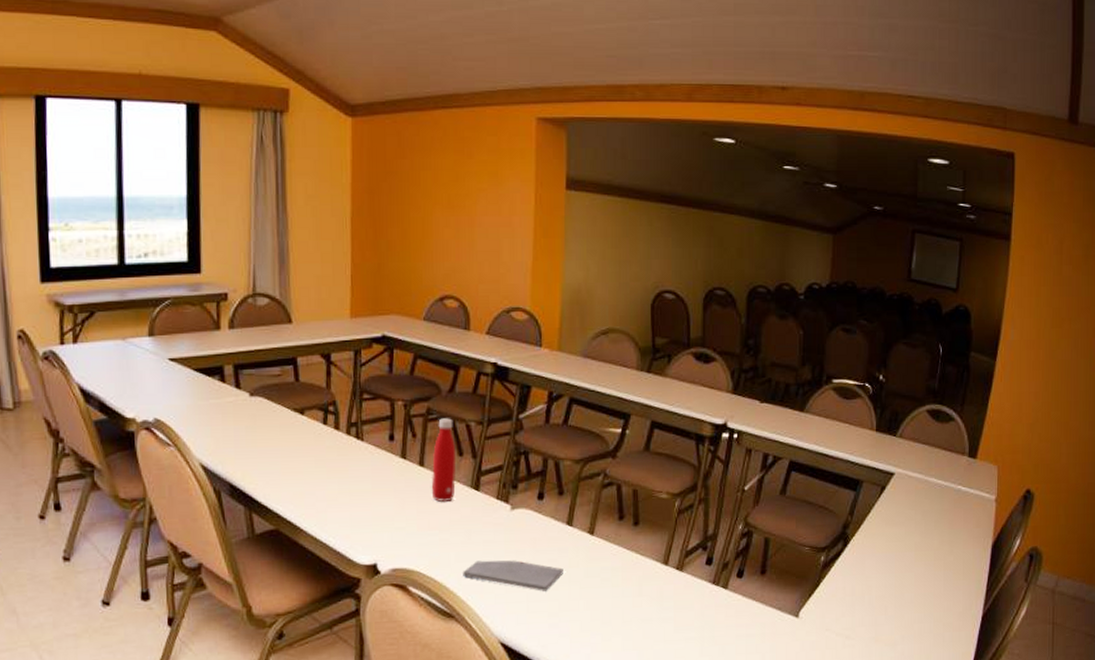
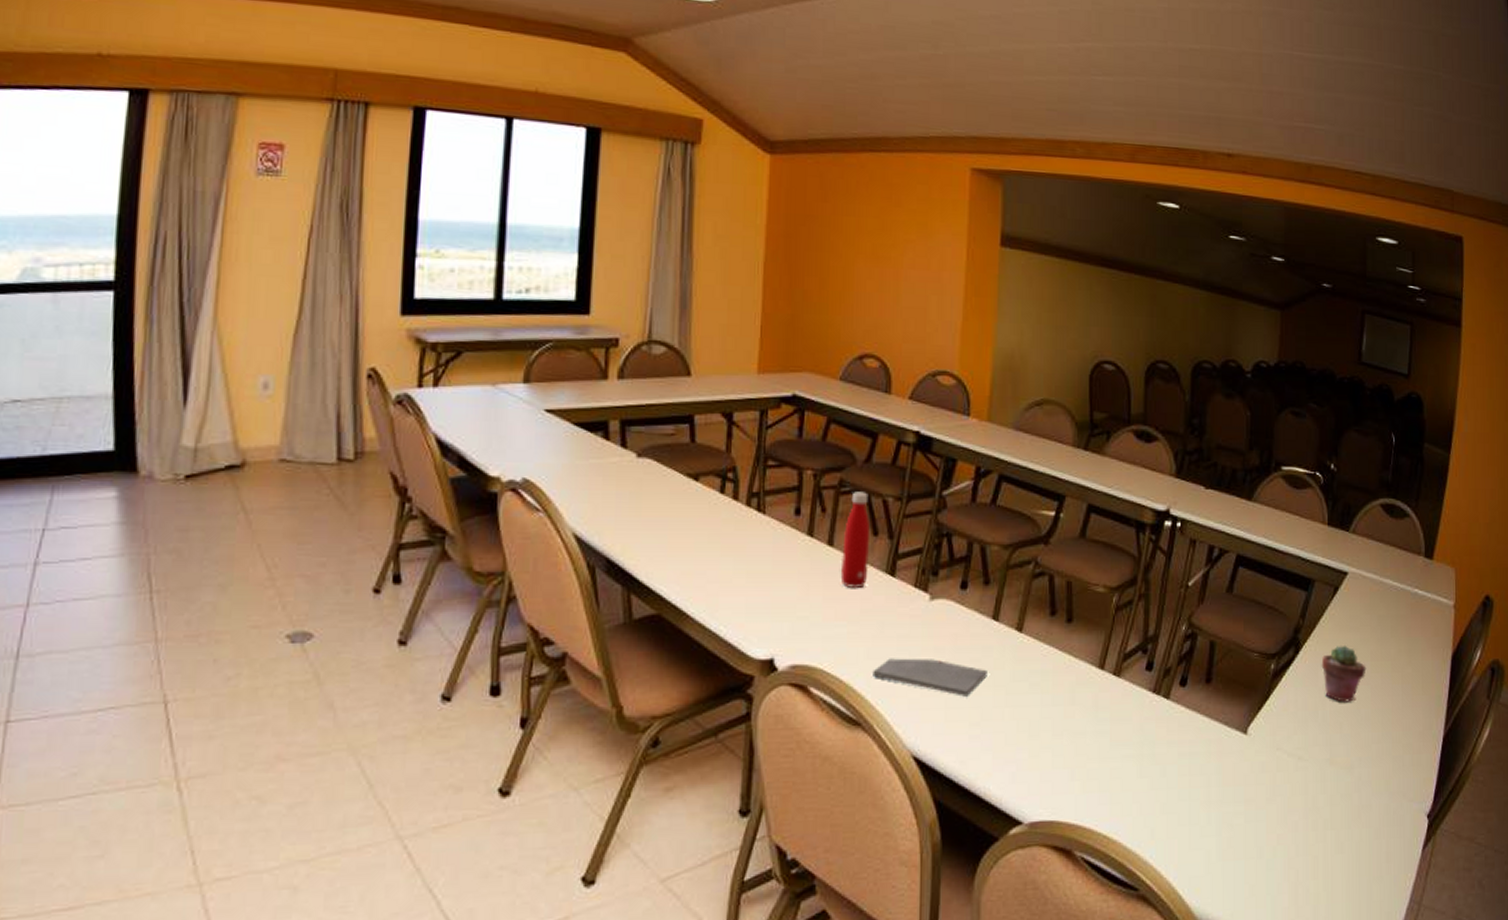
potted succulent: none [868,537,911,588] -> present [1321,645,1367,702]

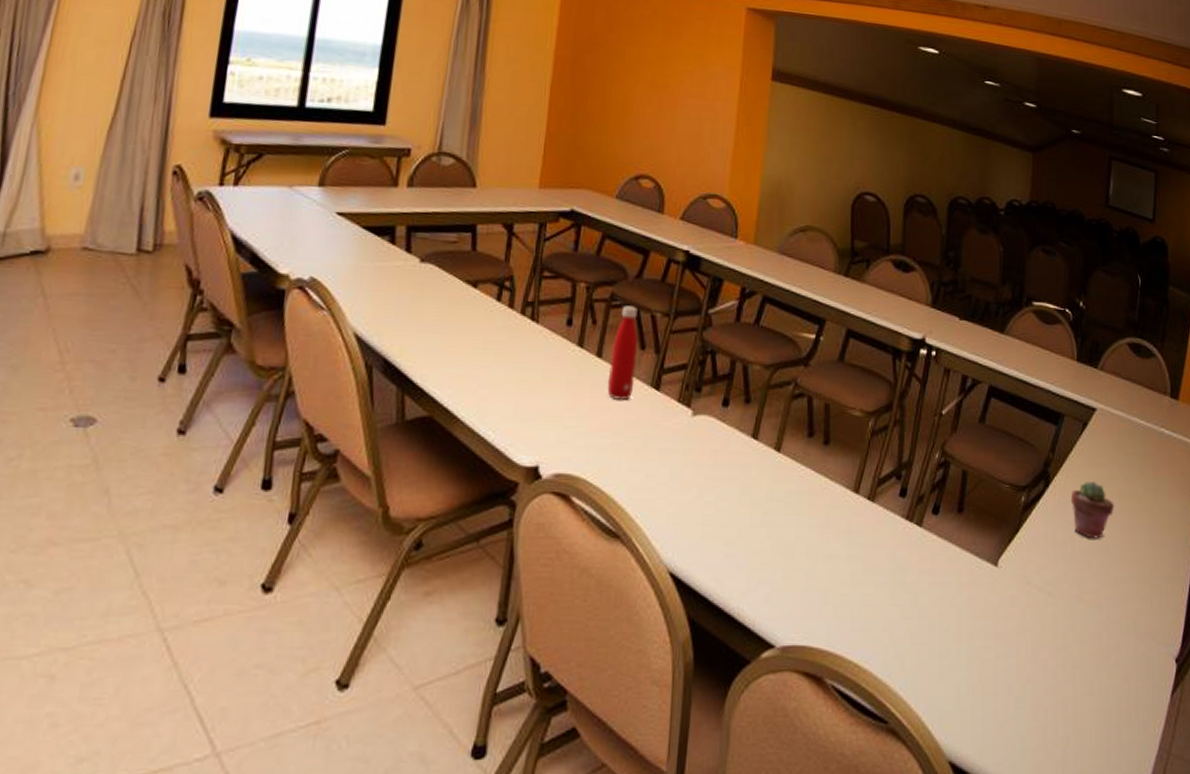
notepad: present [873,658,987,697] -> none [633,471,745,514]

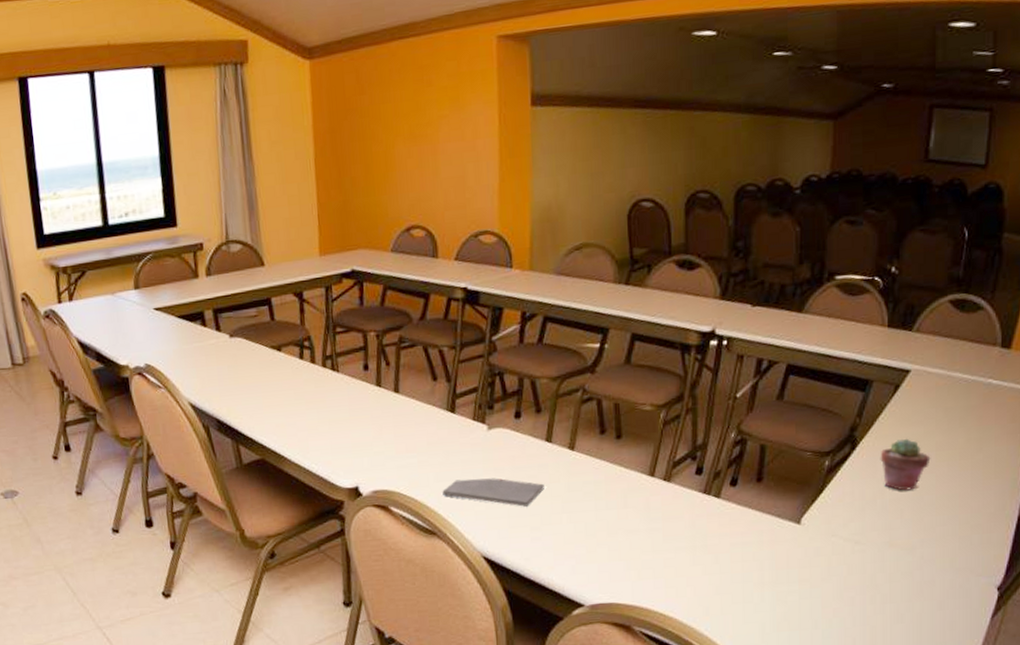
bottle: present [607,306,638,400] -> none [407,345,431,426]
notepad: none [633,471,745,514] -> present [442,478,544,507]

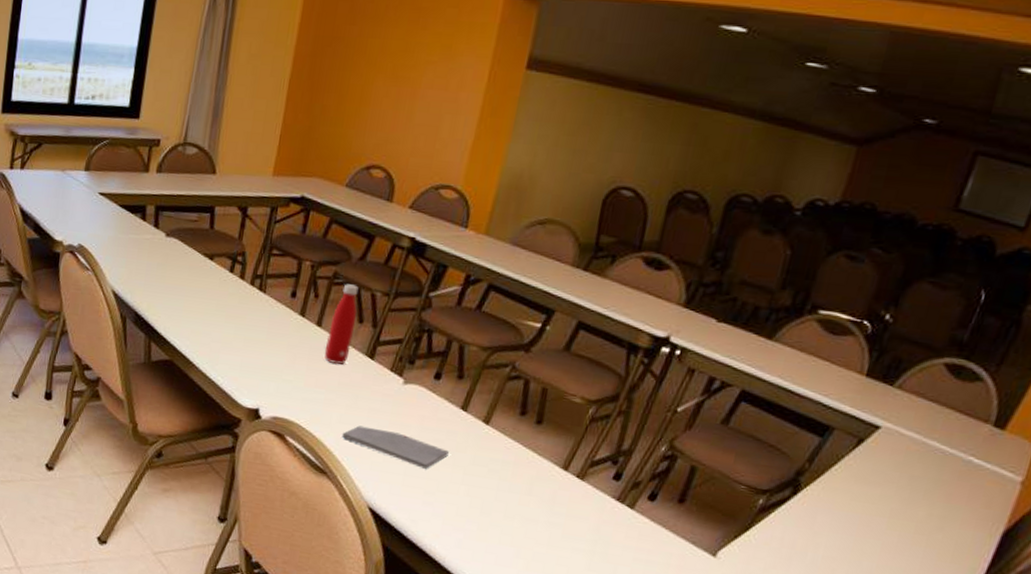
bottle: none [407,345,431,426] -> present [324,284,359,365]
potted succulent: present [880,438,931,491] -> none [820,496,881,552]

